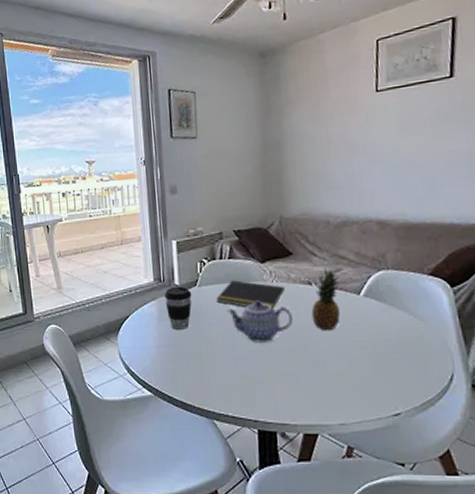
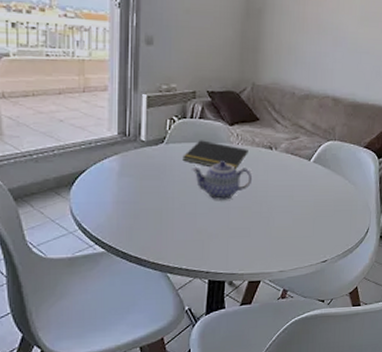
coffee cup: present [164,286,192,331] -> none [128,142,158,187]
fruit: present [311,267,340,331] -> none [268,134,296,191]

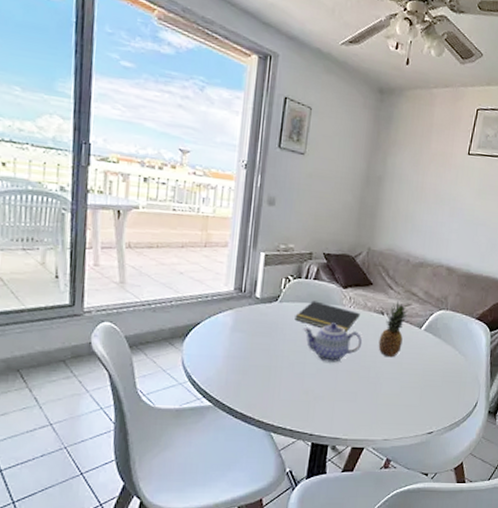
fruit: none [268,134,296,191] -> present [378,301,408,358]

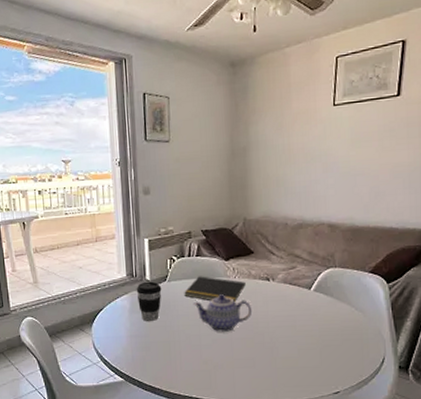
coffee cup: none [242,299,272,344] -> present [136,281,162,322]
fruit: present [378,301,408,358] -> none [268,265,294,322]

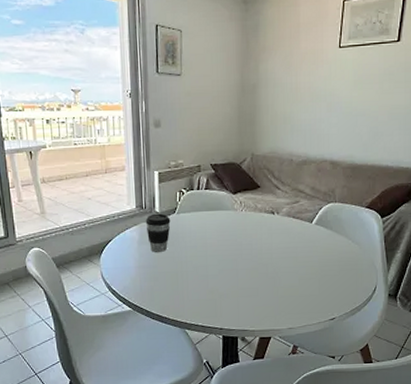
notepad: present [184,276,246,303] -> none [192,209,252,235]
teapot: present [193,294,253,332] -> none [200,227,258,263]

